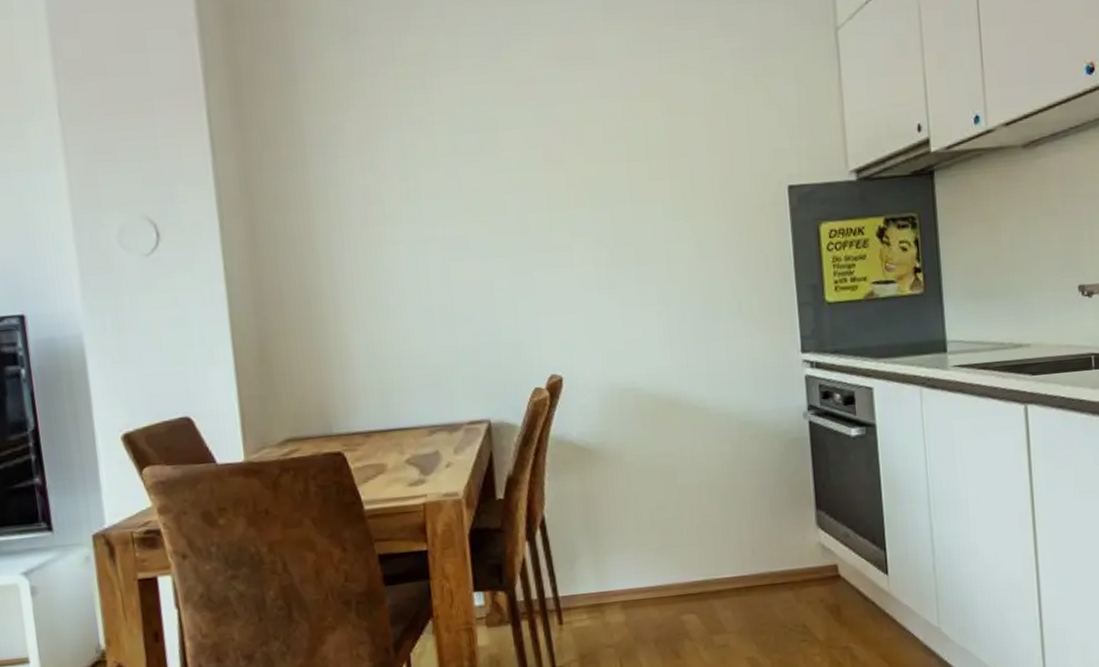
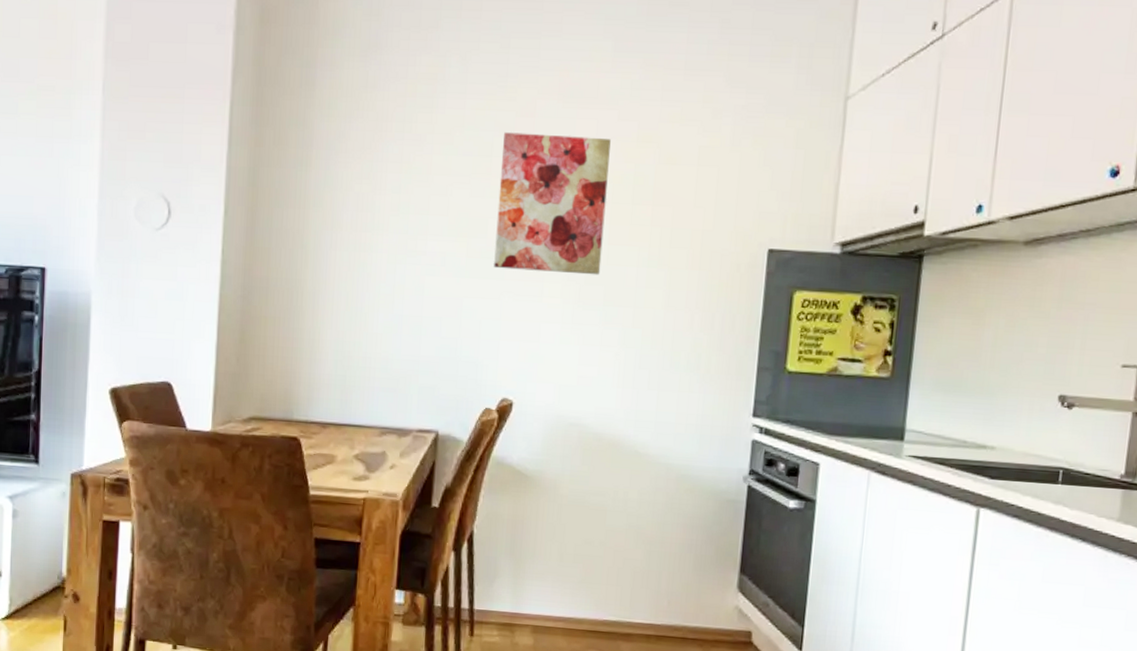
wall art: none [506,97,628,244] -> present [494,132,611,275]

